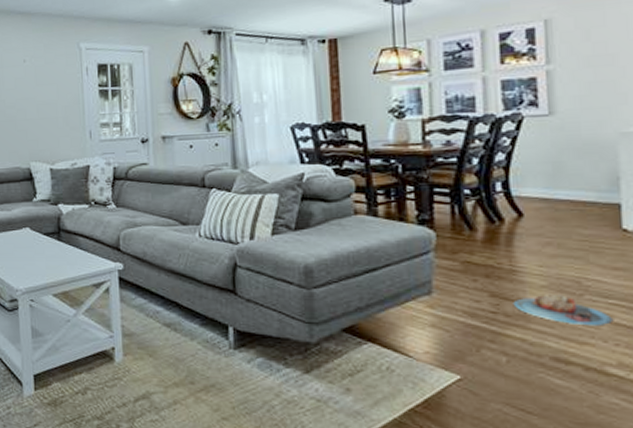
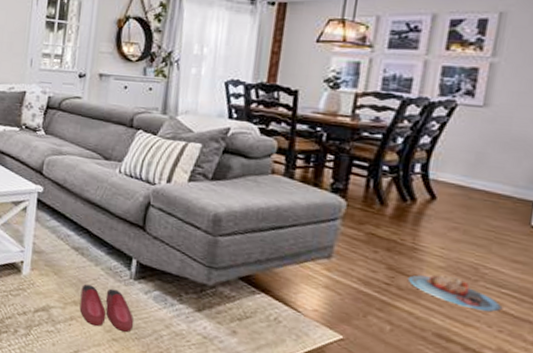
slippers: none [180,362,241,408] -> present [79,283,133,332]

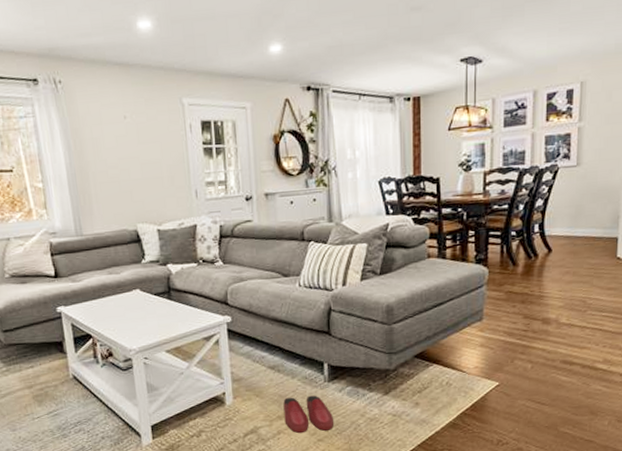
pet bowl: present [407,274,503,312] -> none [539,311,604,334]

